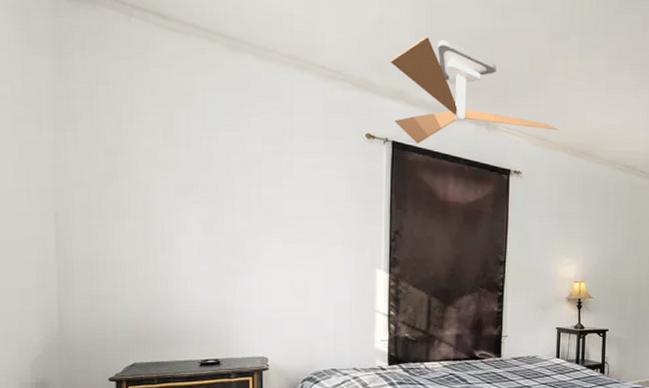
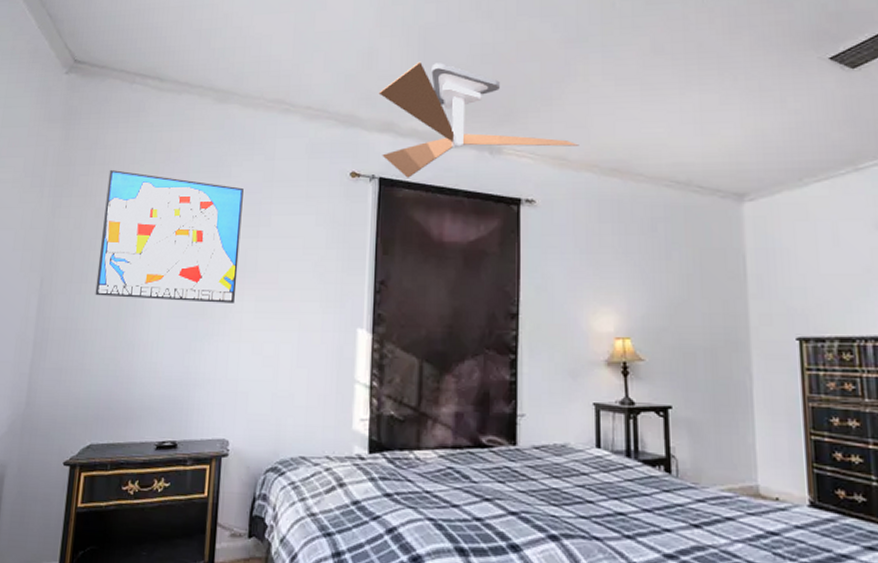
wall art: none [116,108,264,244] -> present [95,170,244,303]

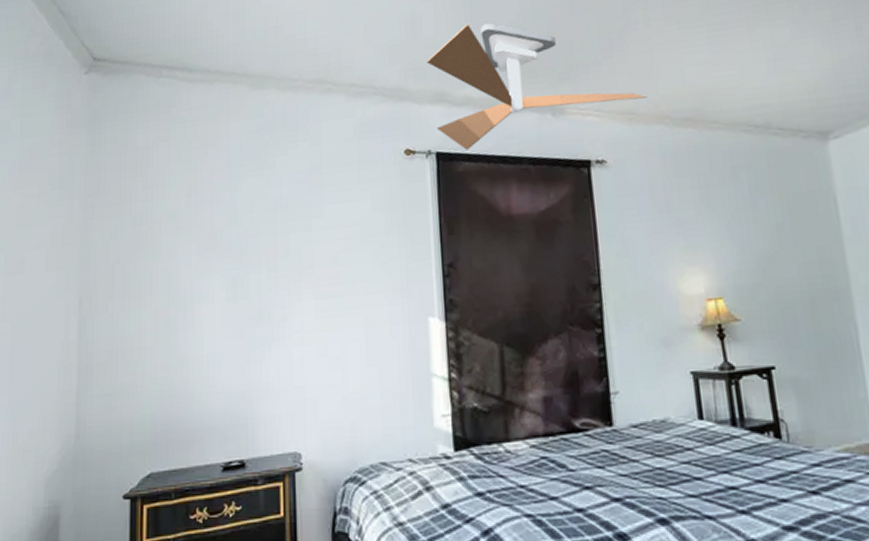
wall art: present [95,170,244,303] -> none [140,172,294,311]

